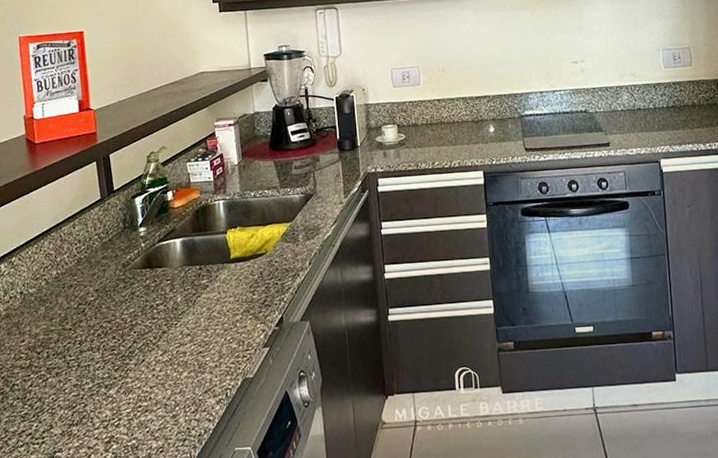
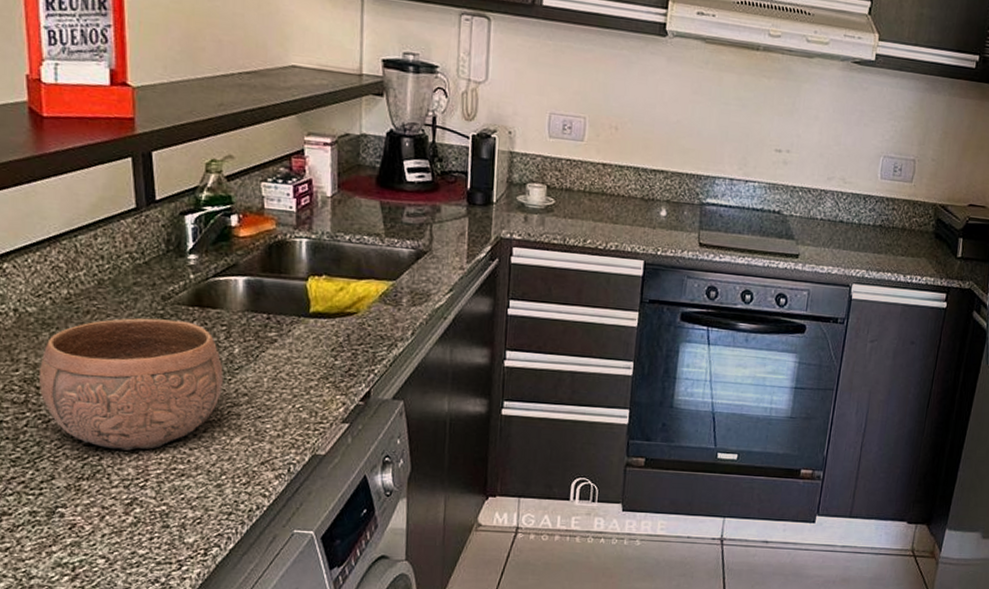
bowl: none [38,281,171,397] -> present [38,318,223,451]

